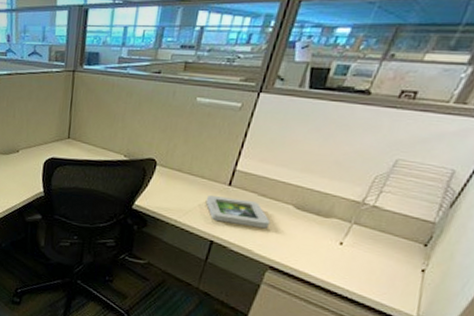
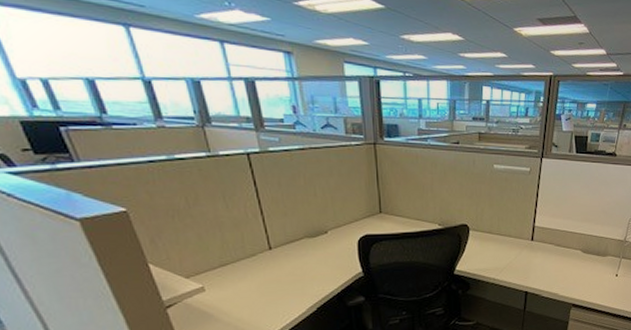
picture frame: present [205,195,271,229] -> none [516,251,567,274]

